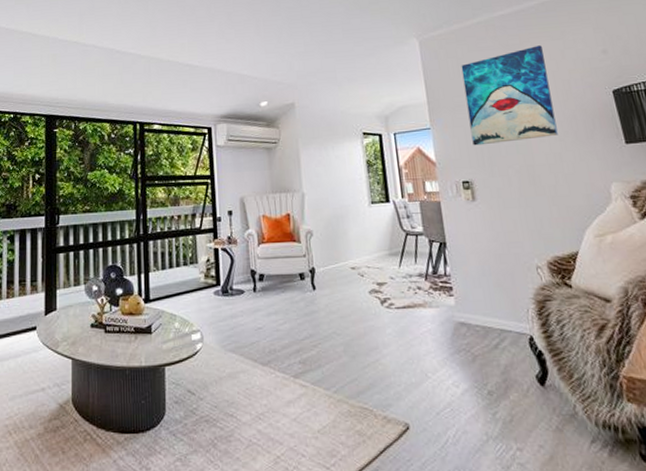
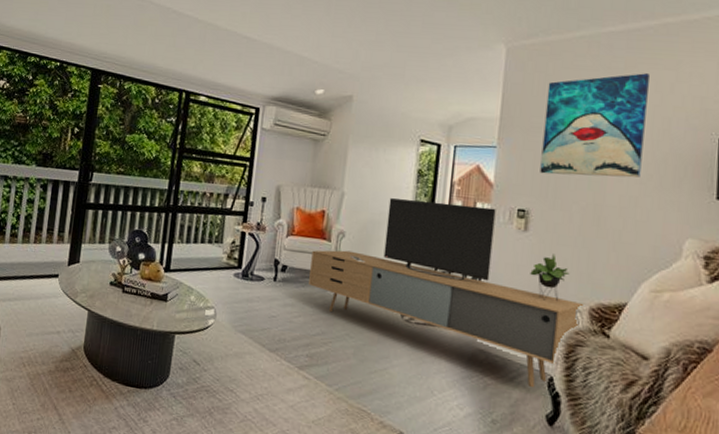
media console: none [285,184,542,351] -> present [309,198,585,388]

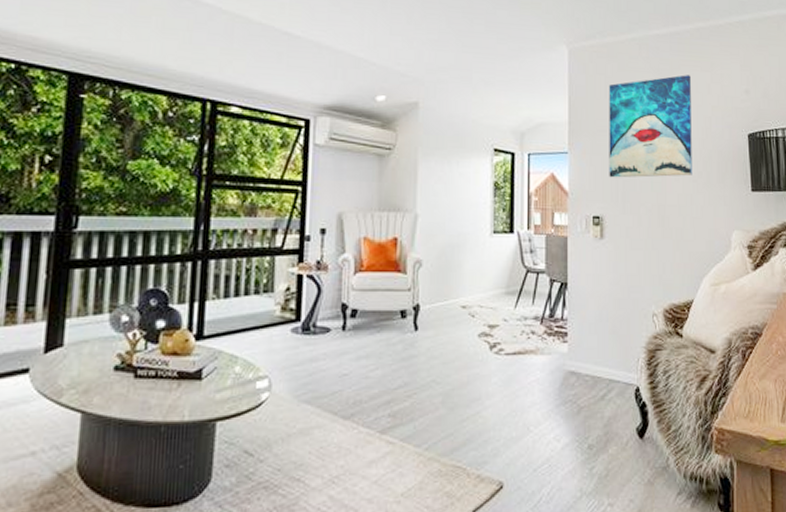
media console: present [309,198,585,388] -> none [385,215,659,403]

